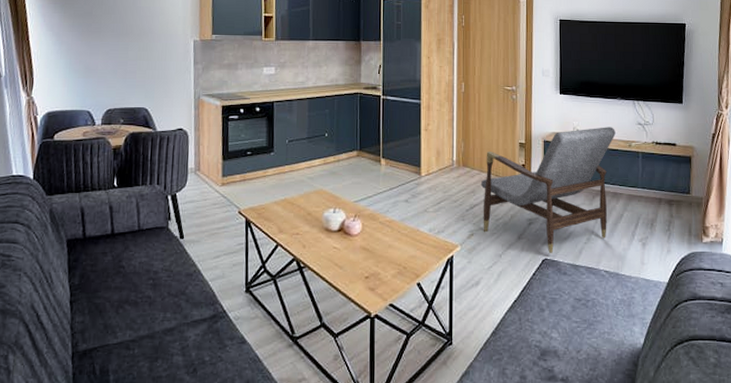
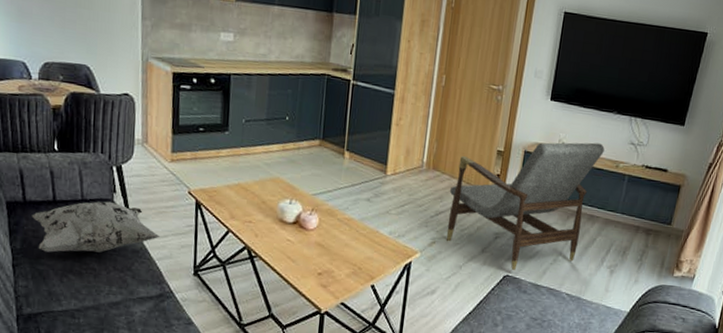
decorative pillow: none [90,229,213,285] -> present [31,201,161,253]

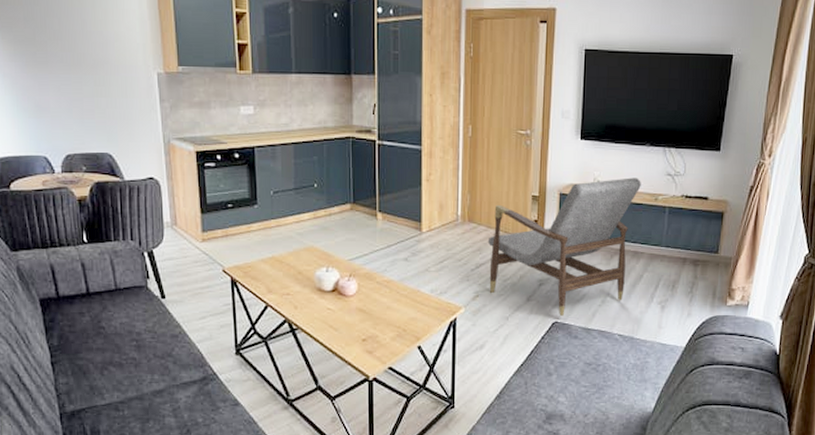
decorative pillow: present [31,201,161,253] -> none [66,288,199,346]

